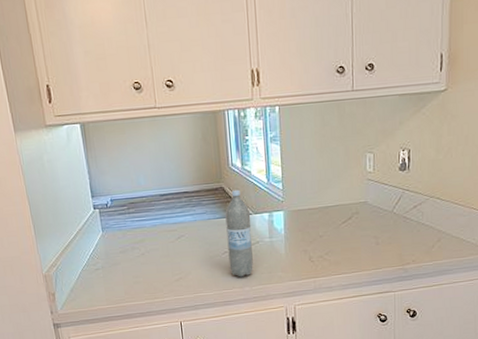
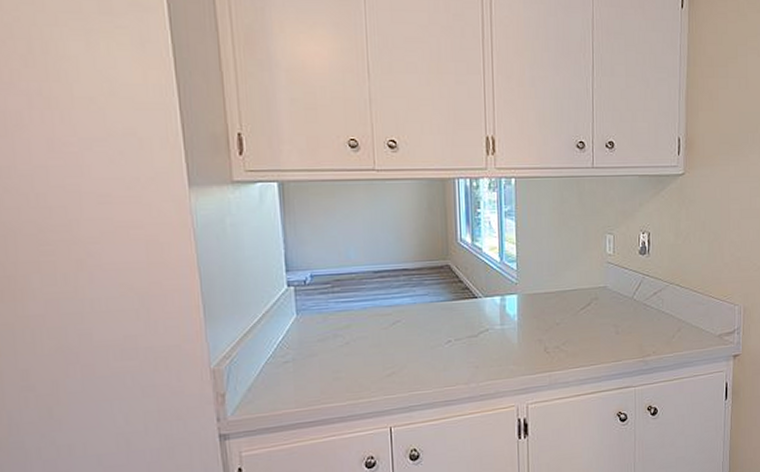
water bottle: present [225,189,253,277] -> none [451,268,481,372]

